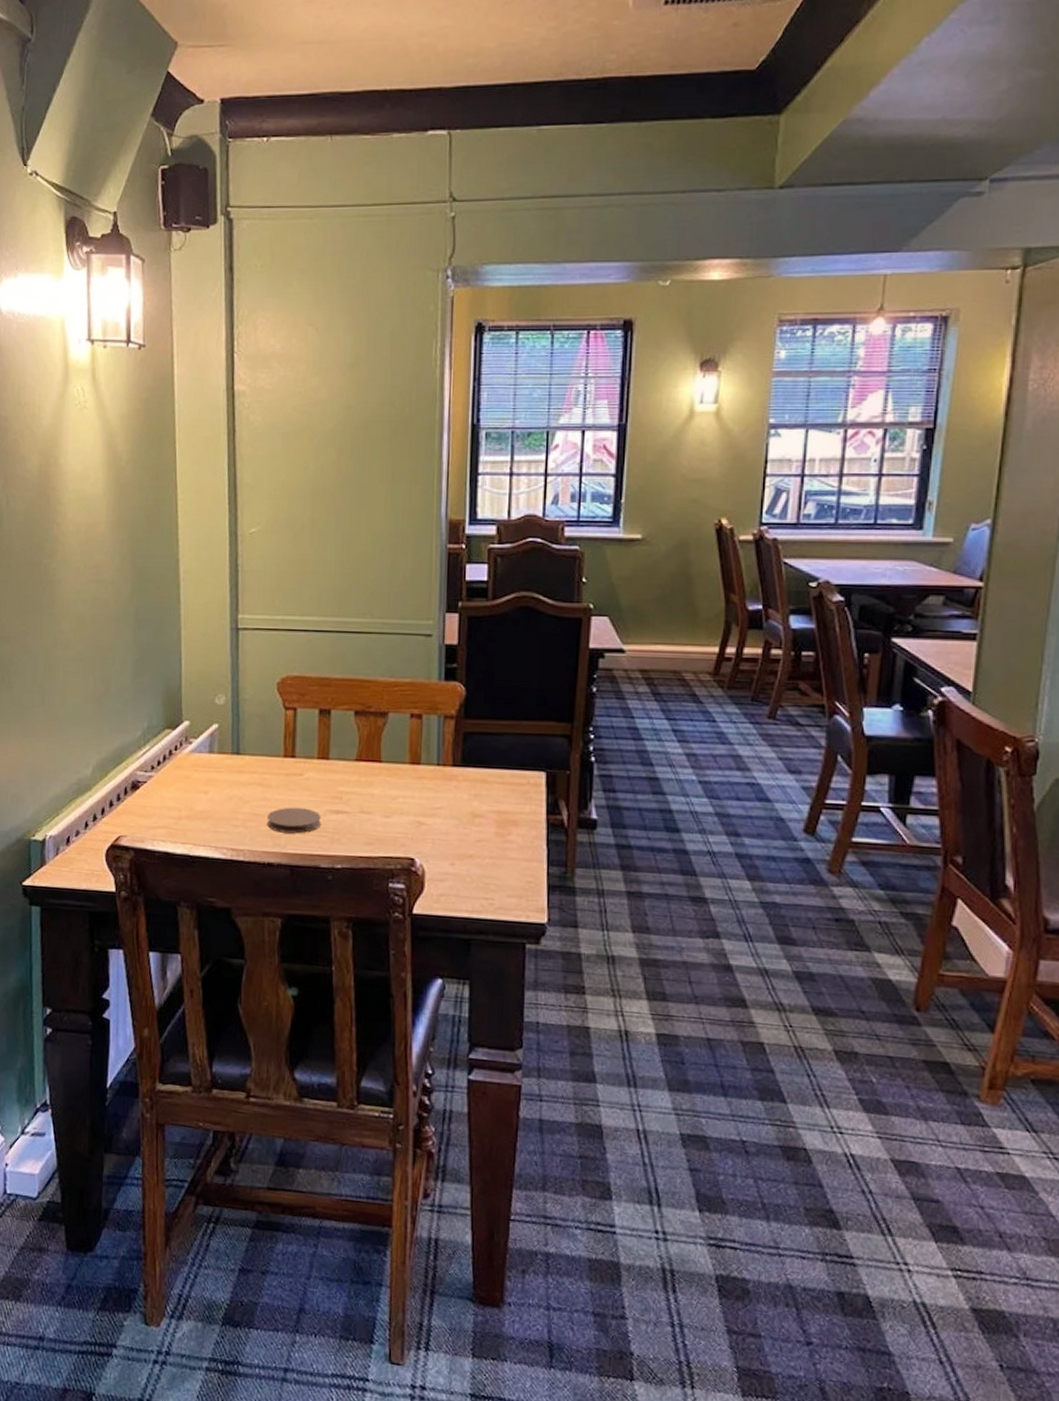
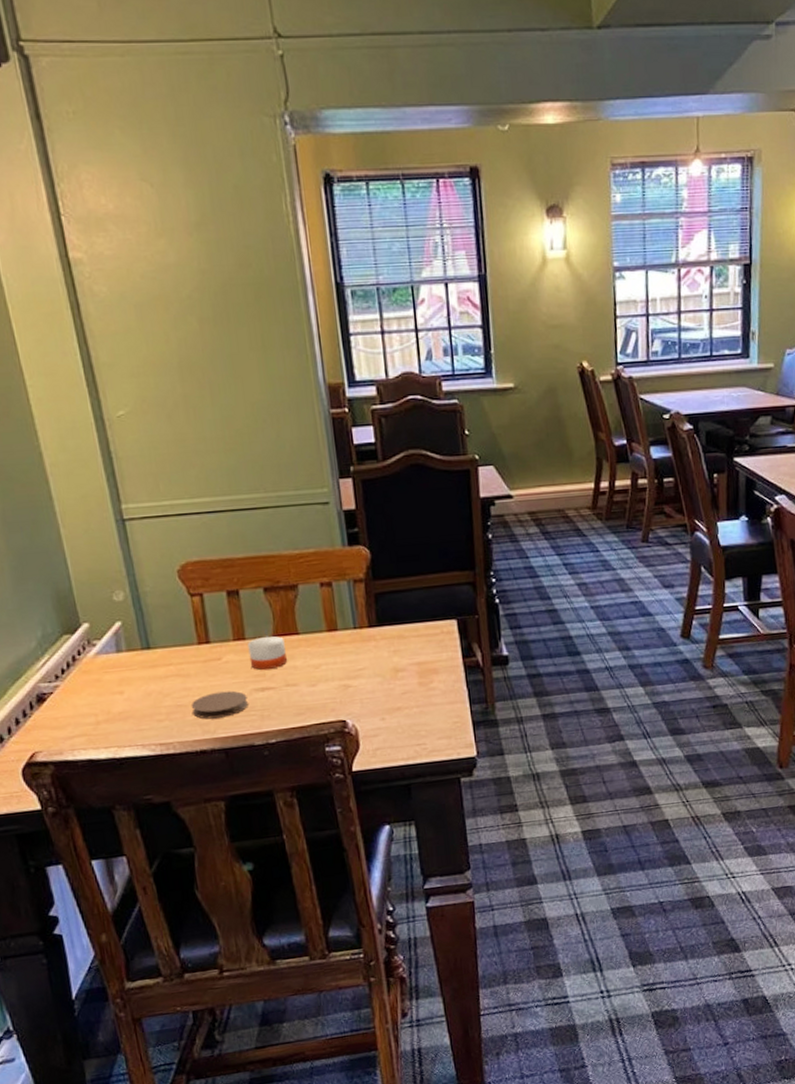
candle: none [329,759,366,793] -> present [247,635,287,670]

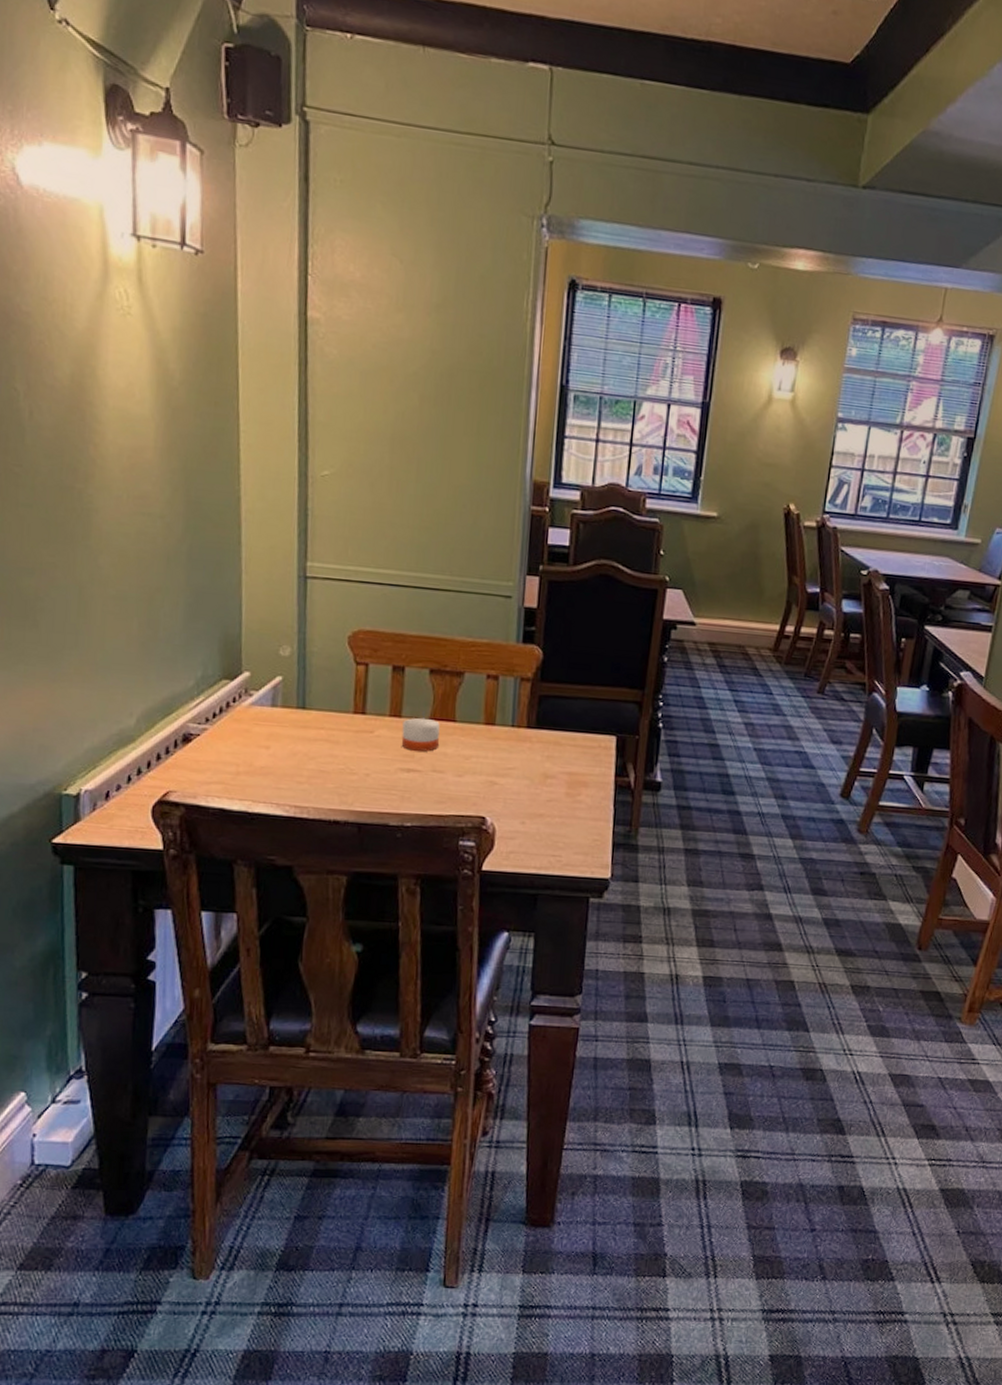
coaster: present [190,690,248,719] -> none [333,764,392,792]

